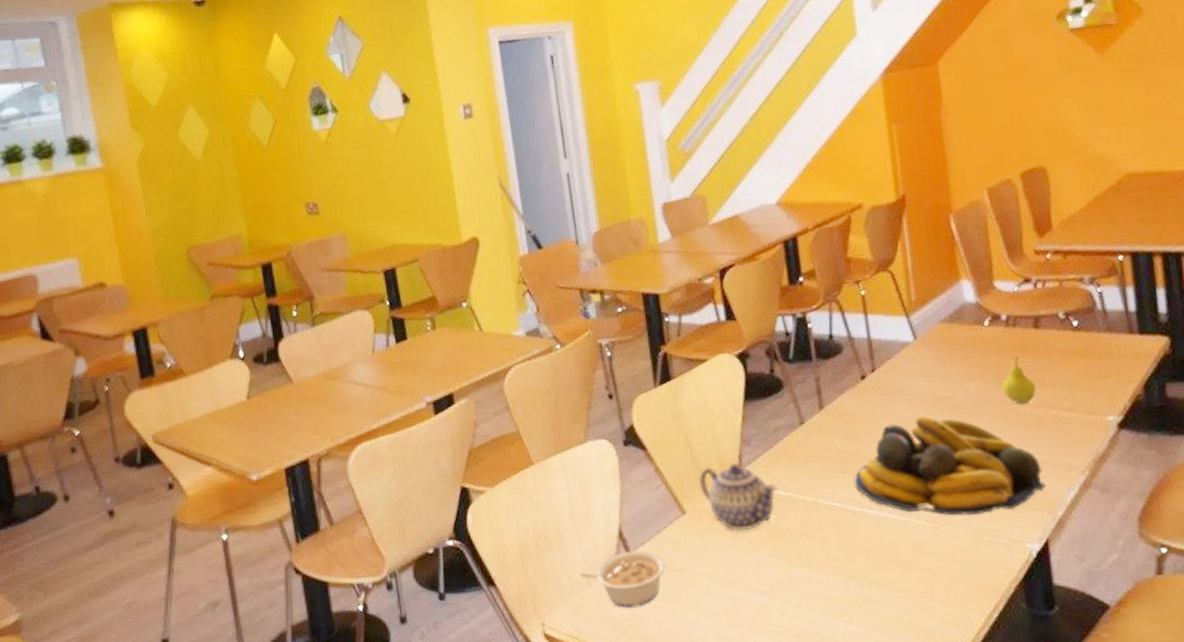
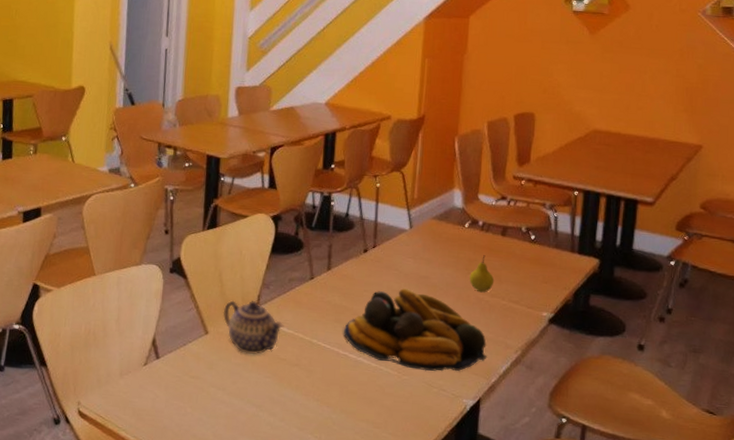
legume: present [580,550,667,608] -> none [116,356,186,401]

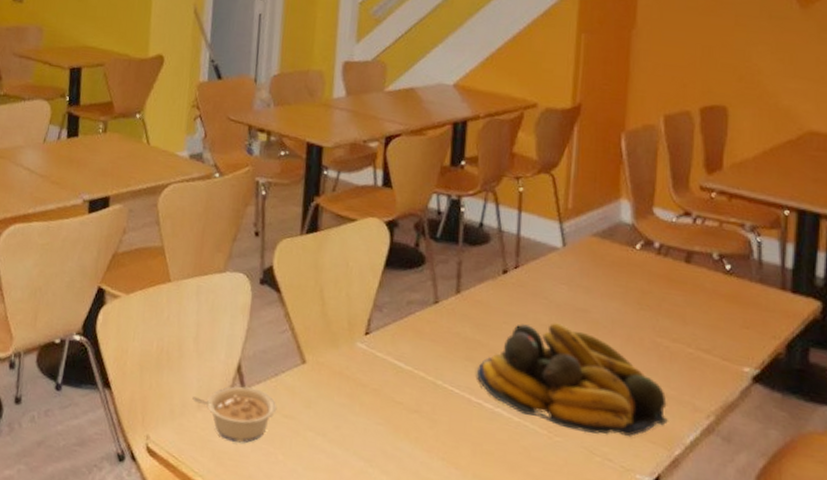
legume: none [116,356,186,401] -> present [192,386,277,443]
teapot: present [223,300,284,355] -> none [324,323,401,395]
fruit: present [469,255,495,293] -> none [642,286,677,336]

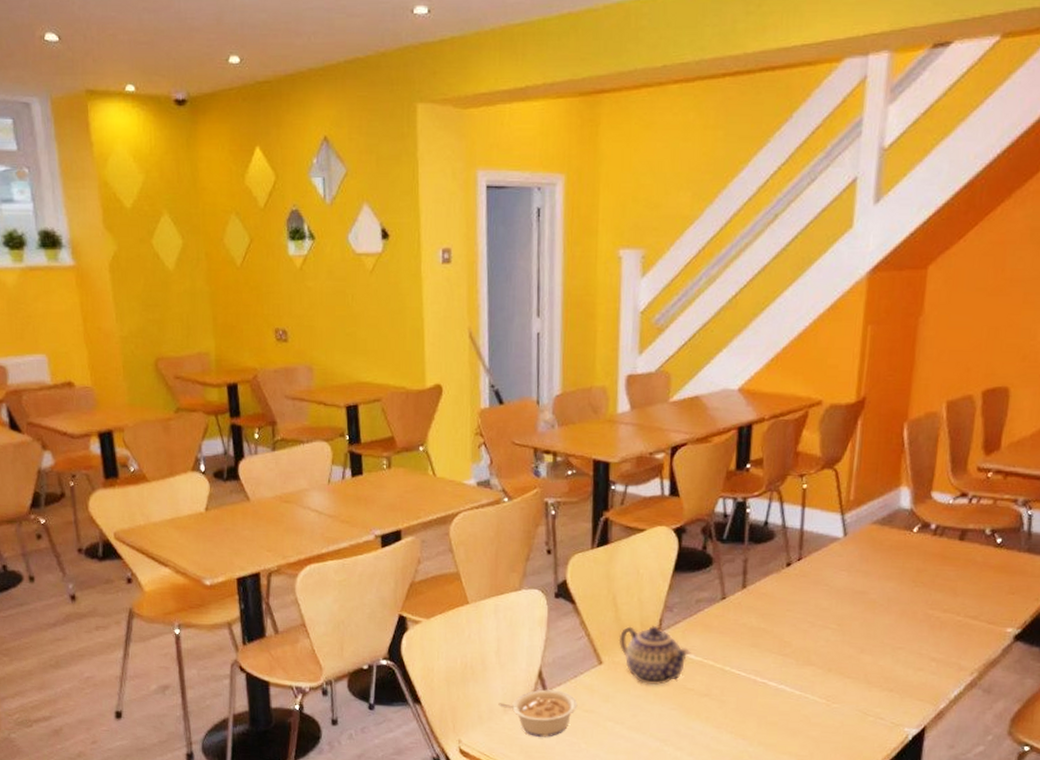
teapot: none [324,323,401,395] -> present [618,625,691,686]
fruit bowl: present [477,323,668,436] -> none [762,606,935,698]

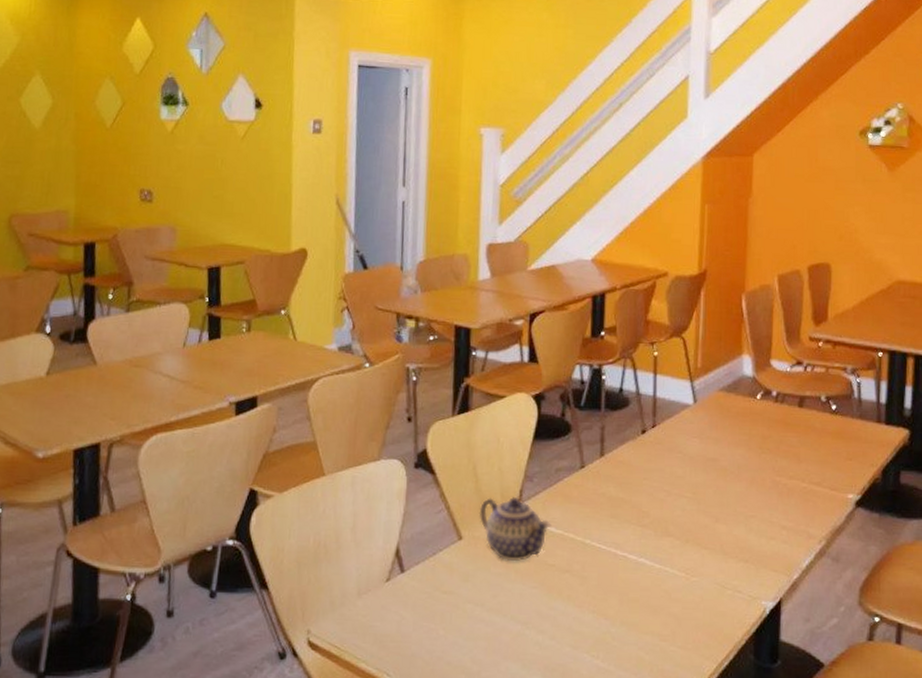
legume: present [498,689,578,737] -> none [352,569,436,624]

